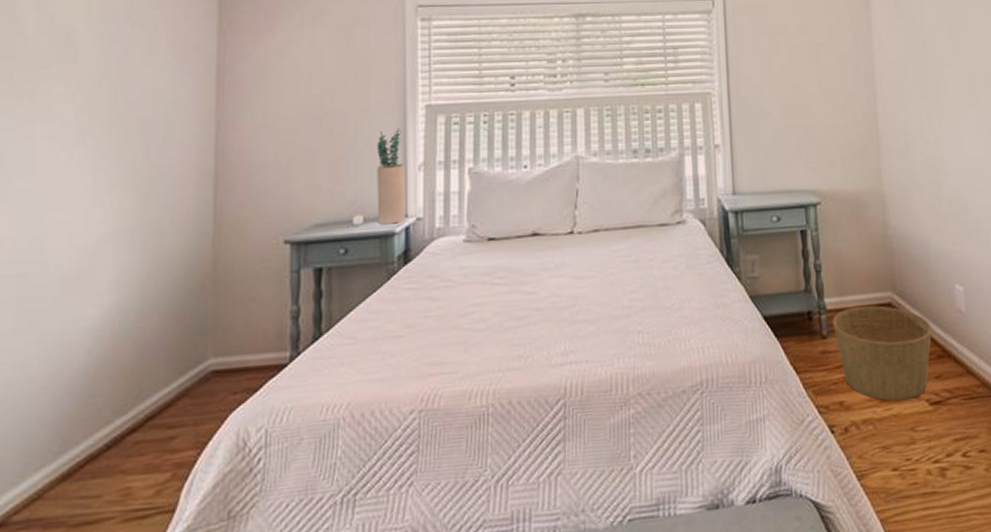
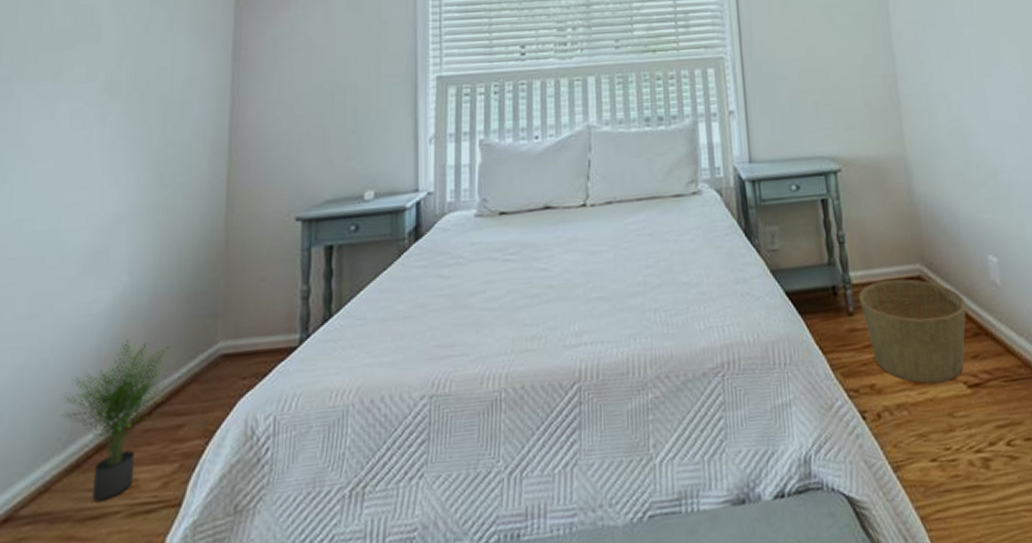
potted plant: none [51,354,163,507] -> present [61,338,173,501]
vase: present [377,128,406,225] -> none [388,100,417,200]

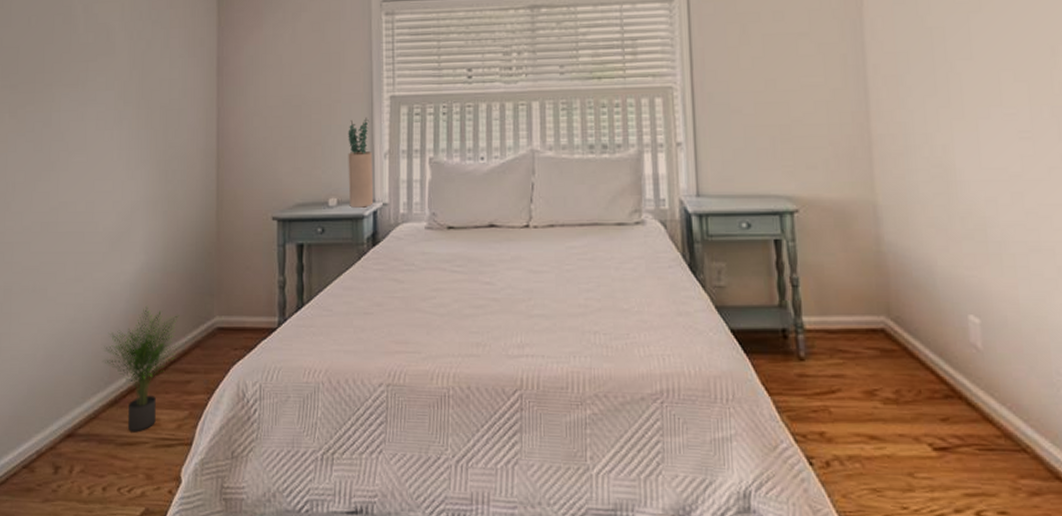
vase: none [388,100,417,200] -> present [348,117,374,208]
basket: present [859,279,966,384] -> none [812,330,937,441]

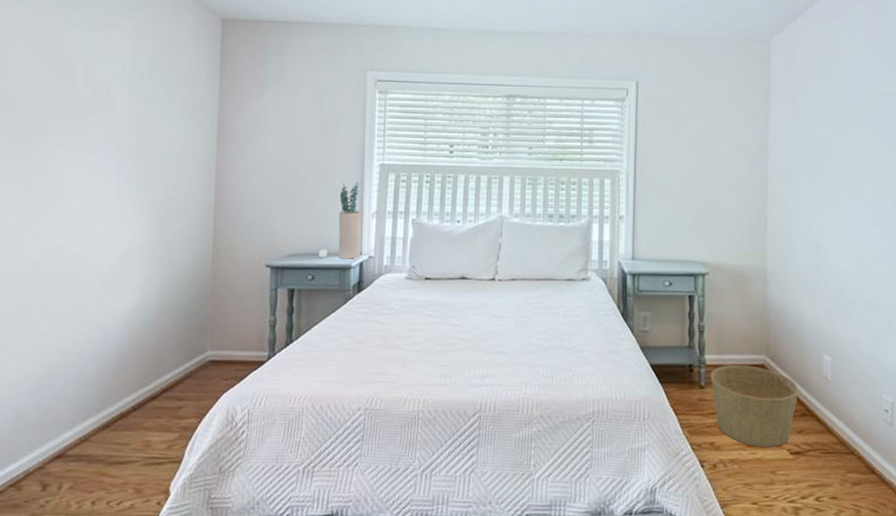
potted plant: present [103,305,181,431] -> none [94,340,174,452]
basket: none [812,330,937,441] -> present [710,365,799,448]

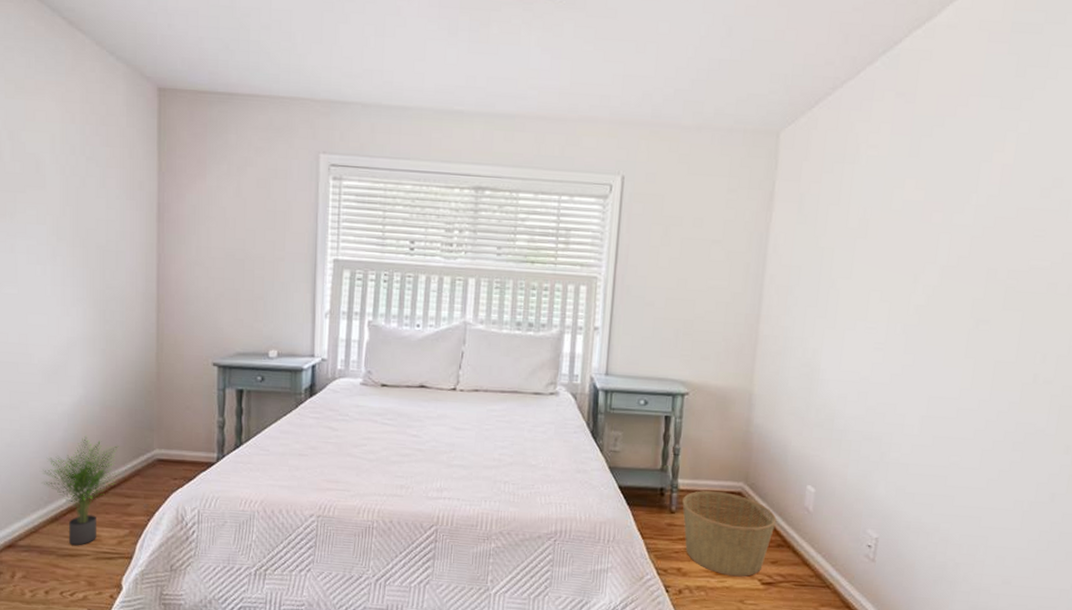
potted plant: none [94,340,174,452] -> present [42,435,121,545]
vase: present [338,181,362,259] -> none [289,277,314,362]

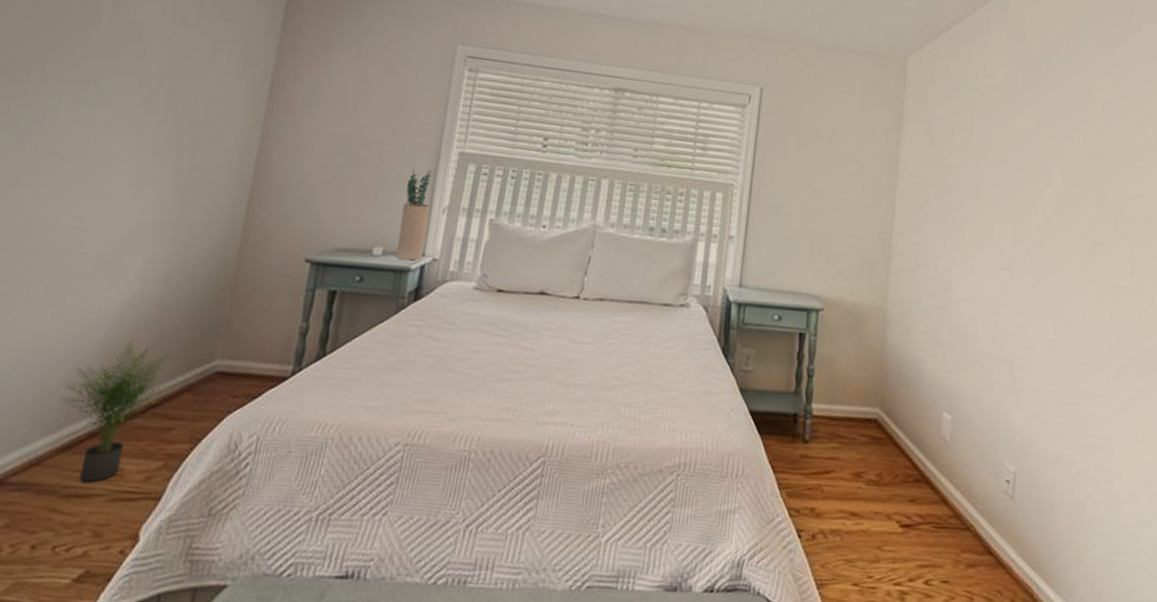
vase: none [289,277,314,362] -> present [396,169,433,261]
basket: present [682,491,777,577] -> none [816,417,914,518]

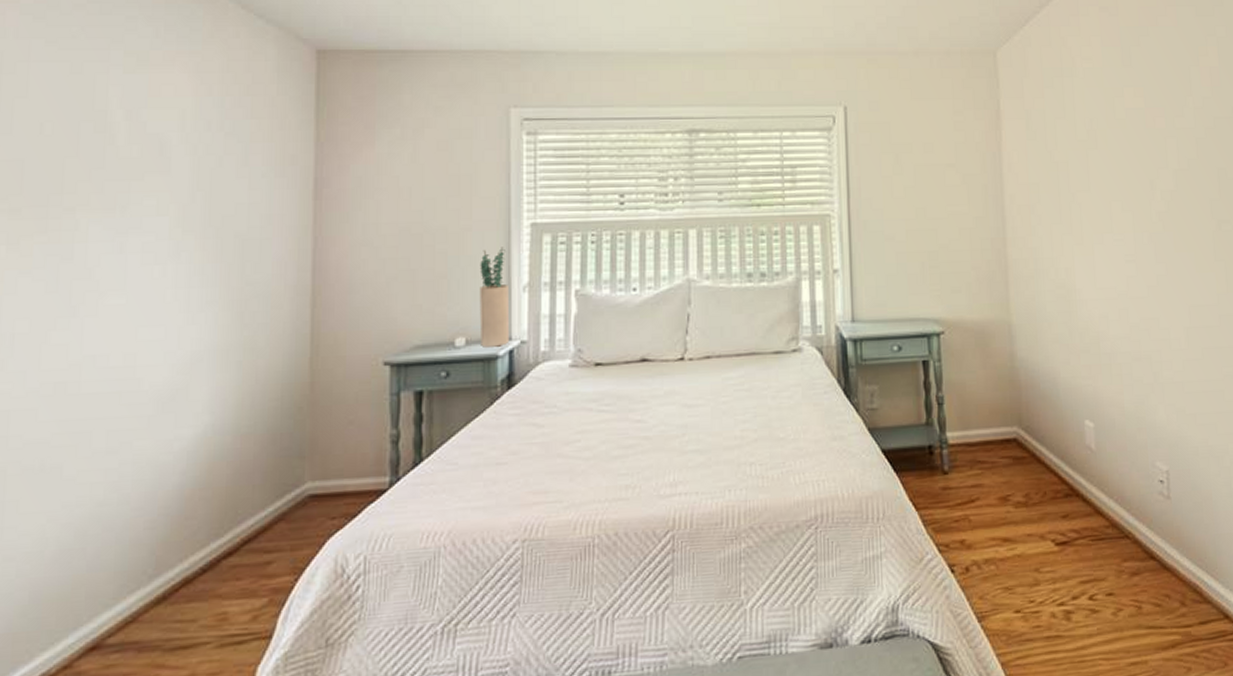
potted plant: present [60,340,172,482] -> none [145,476,259,631]

